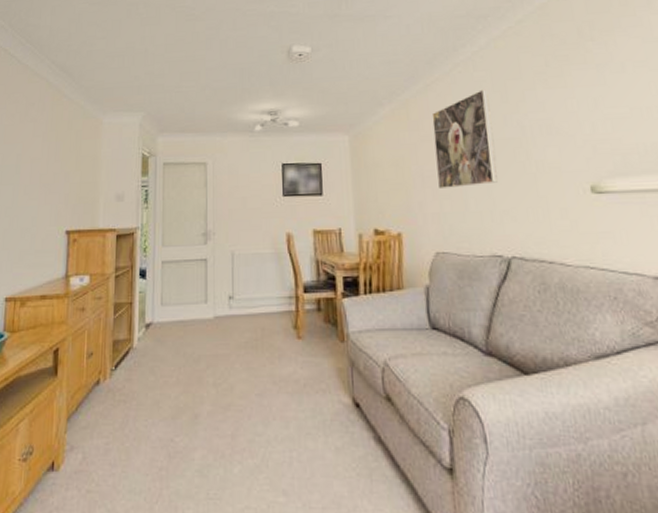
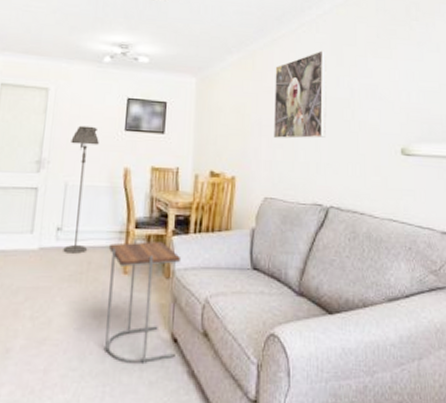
floor lamp: none [232,195,259,321] -> present [63,125,99,254]
side table: none [280,304,359,430] -> present [103,240,182,365]

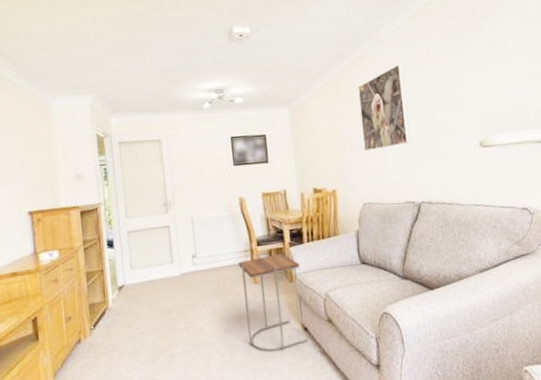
floor lamp: present [63,125,99,254] -> none [189,166,220,275]

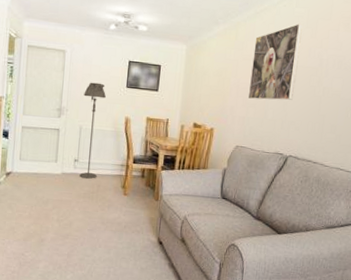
floor lamp: none [189,166,220,275] -> present [79,82,106,179]
side table: present [238,253,308,352] -> none [109,171,168,257]

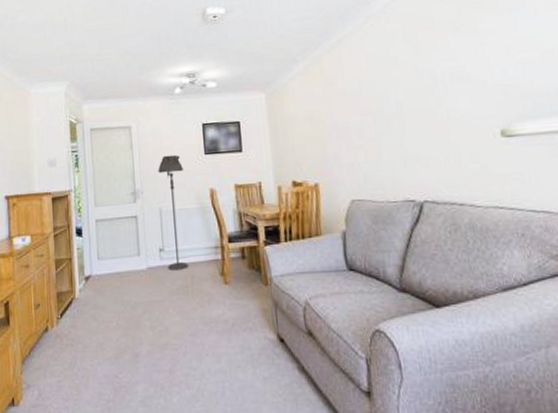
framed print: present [249,24,303,100] -> none [345,40,410,140]

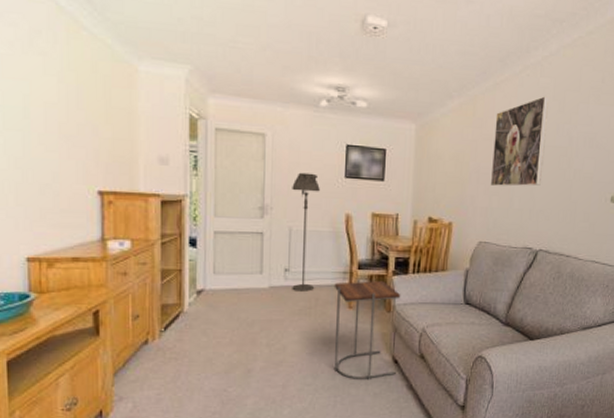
side table: none [207,253,284,363] -> present [333,279,401,381]
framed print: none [345,40,410,140] -> present [491,96,549,186]

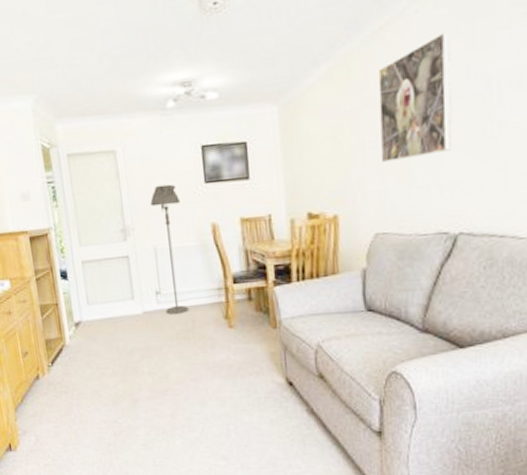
side table: present [333,279,401,381] -> none [209,294,292,406]

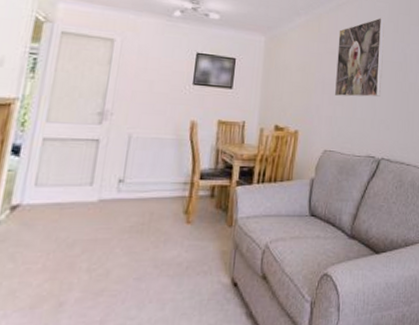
floor lamp: present [150,184,189,315] -> none [124,78,166,205]

